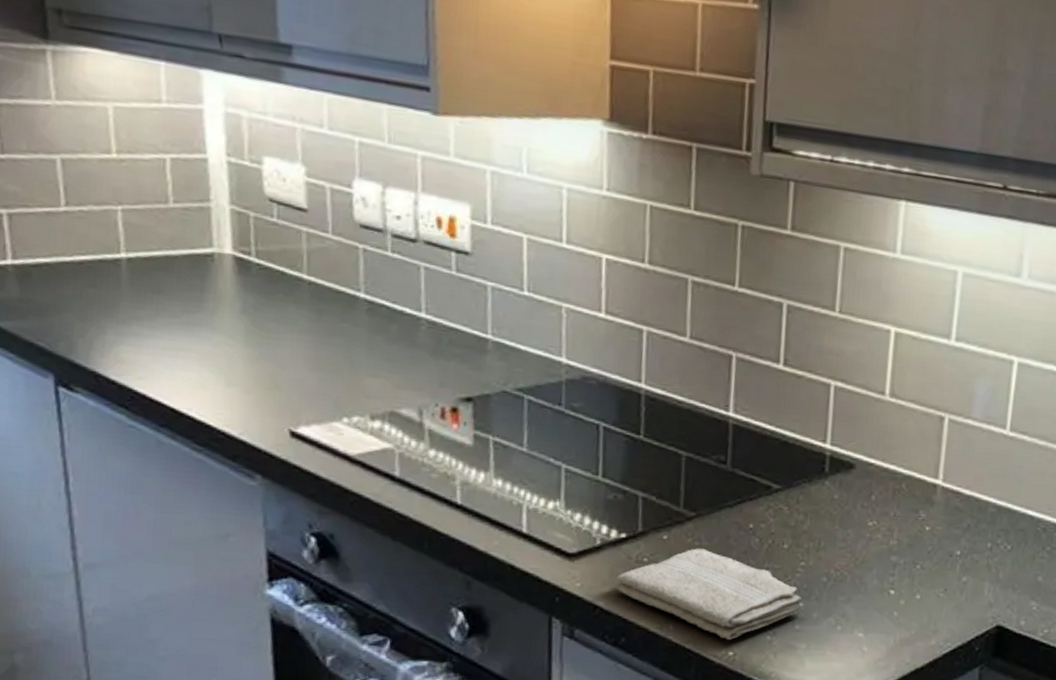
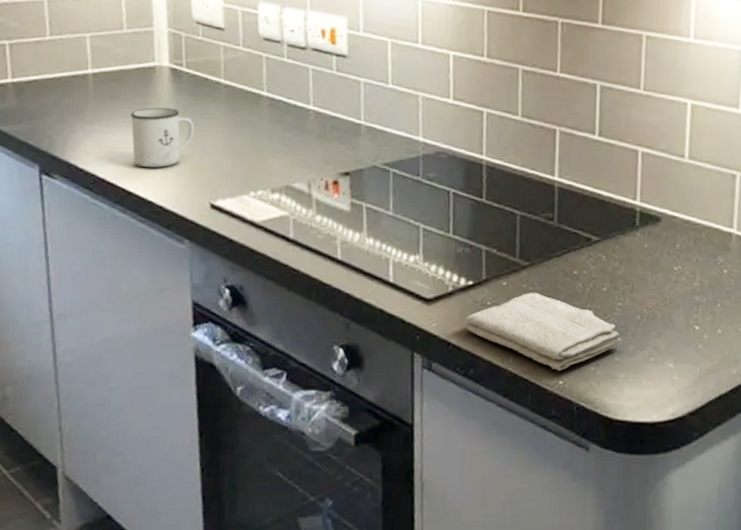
mug: none [181,306,268,384] -> present [131,107,195,168]

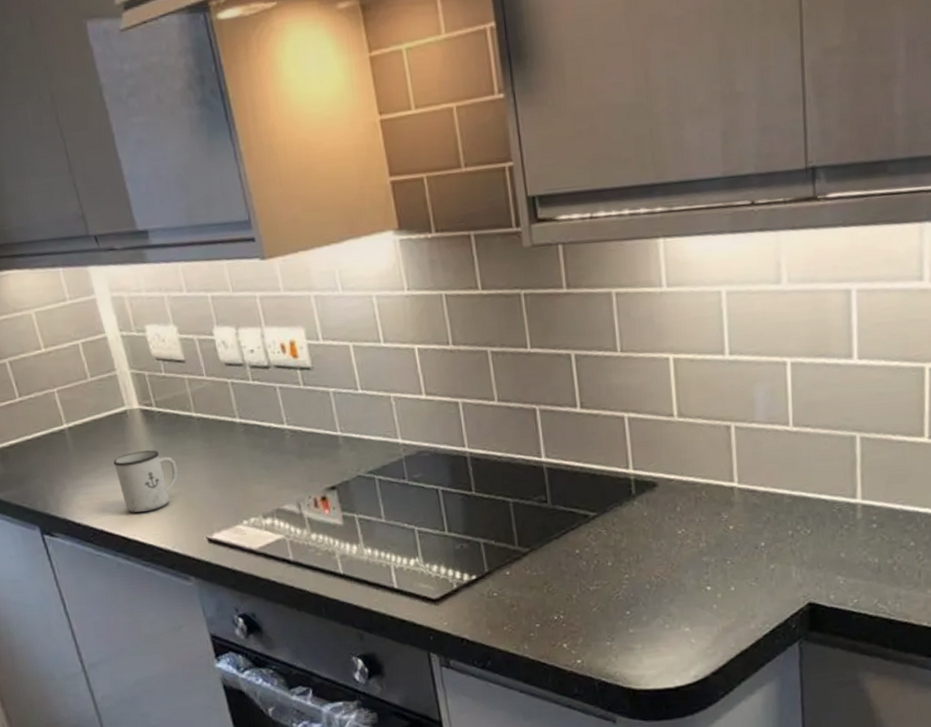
washcloth: present [464,292,622,371] -> none [474,577,634,651]

